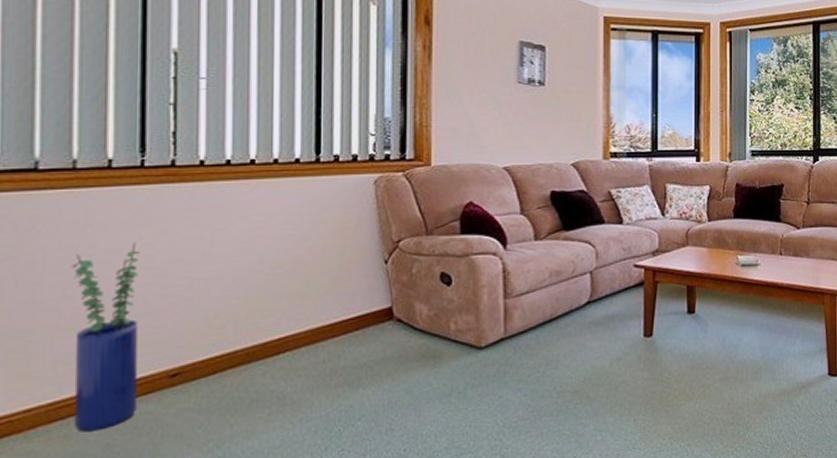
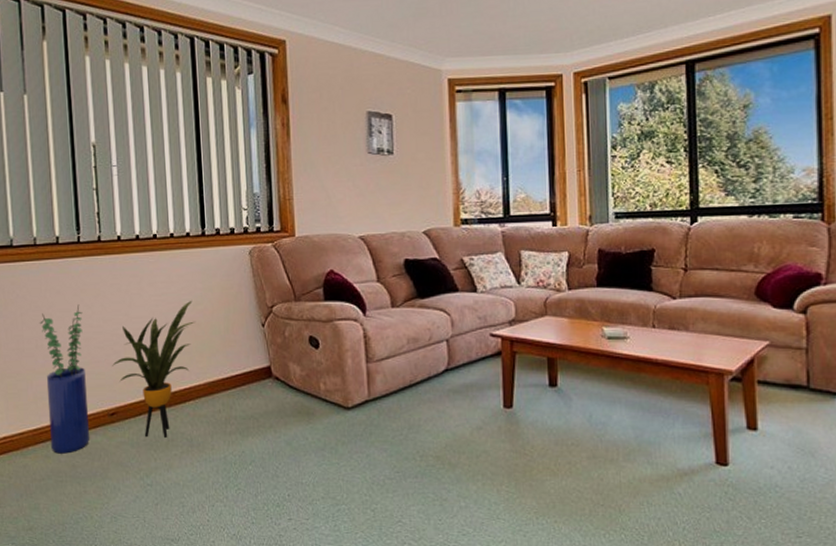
house plant: none [179,236,299,401] -> present [112,301,195,439]

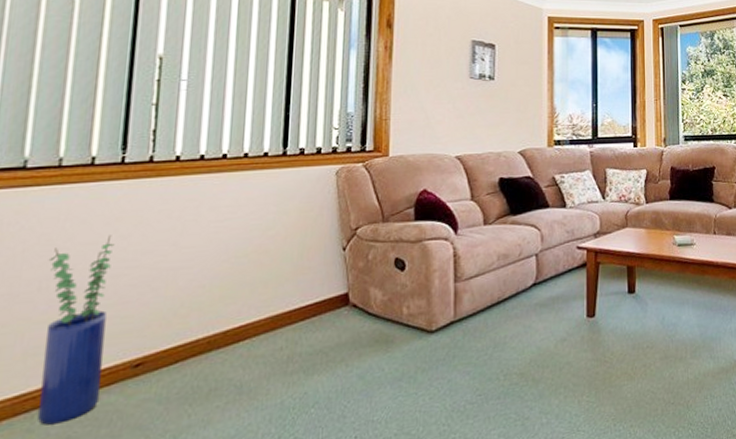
house plant: present [112,301,195,439] -> none [146,226,263,390]

